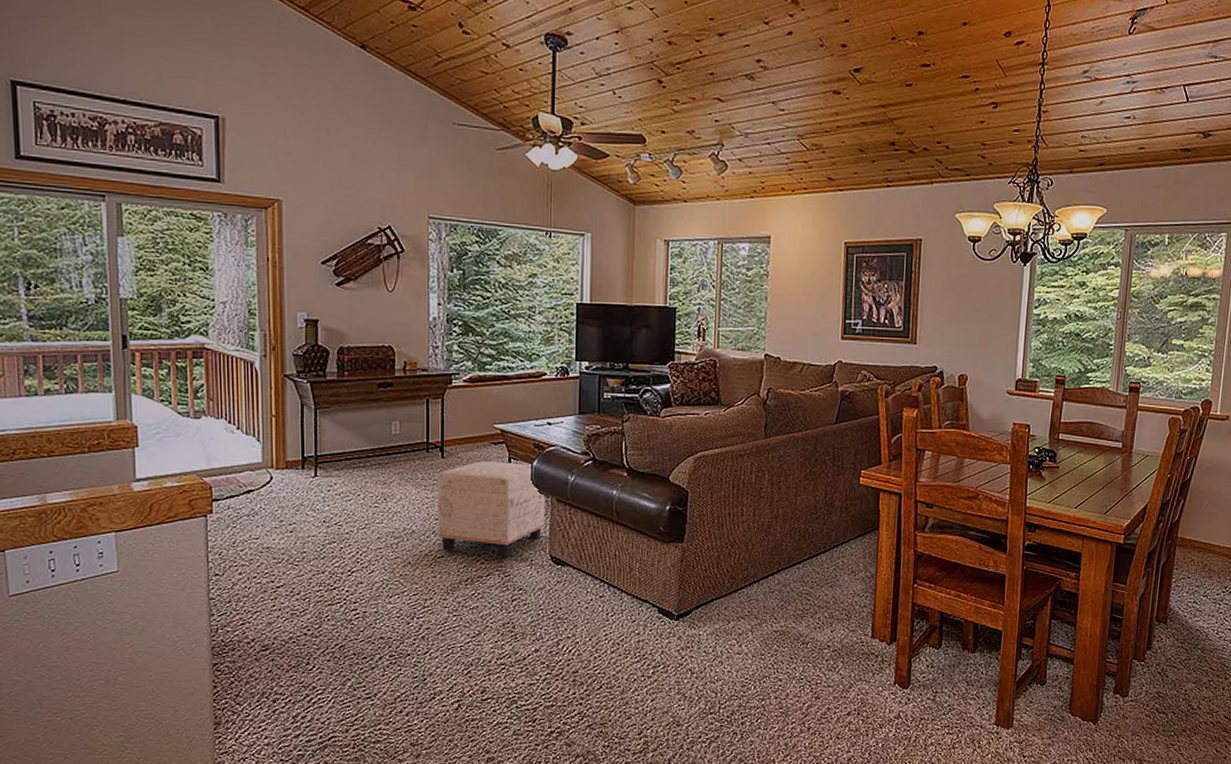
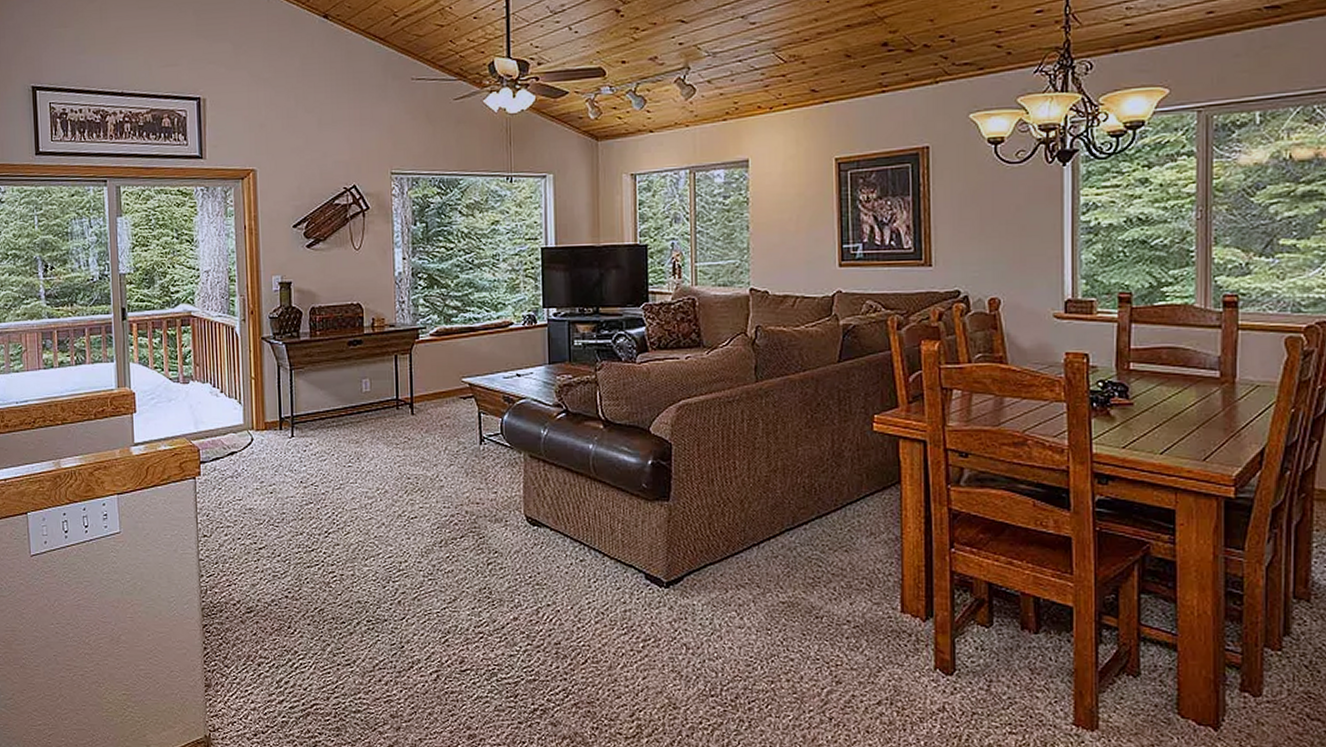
ottoman: present [437,462,545,557] -> none [407,417,518,517]

